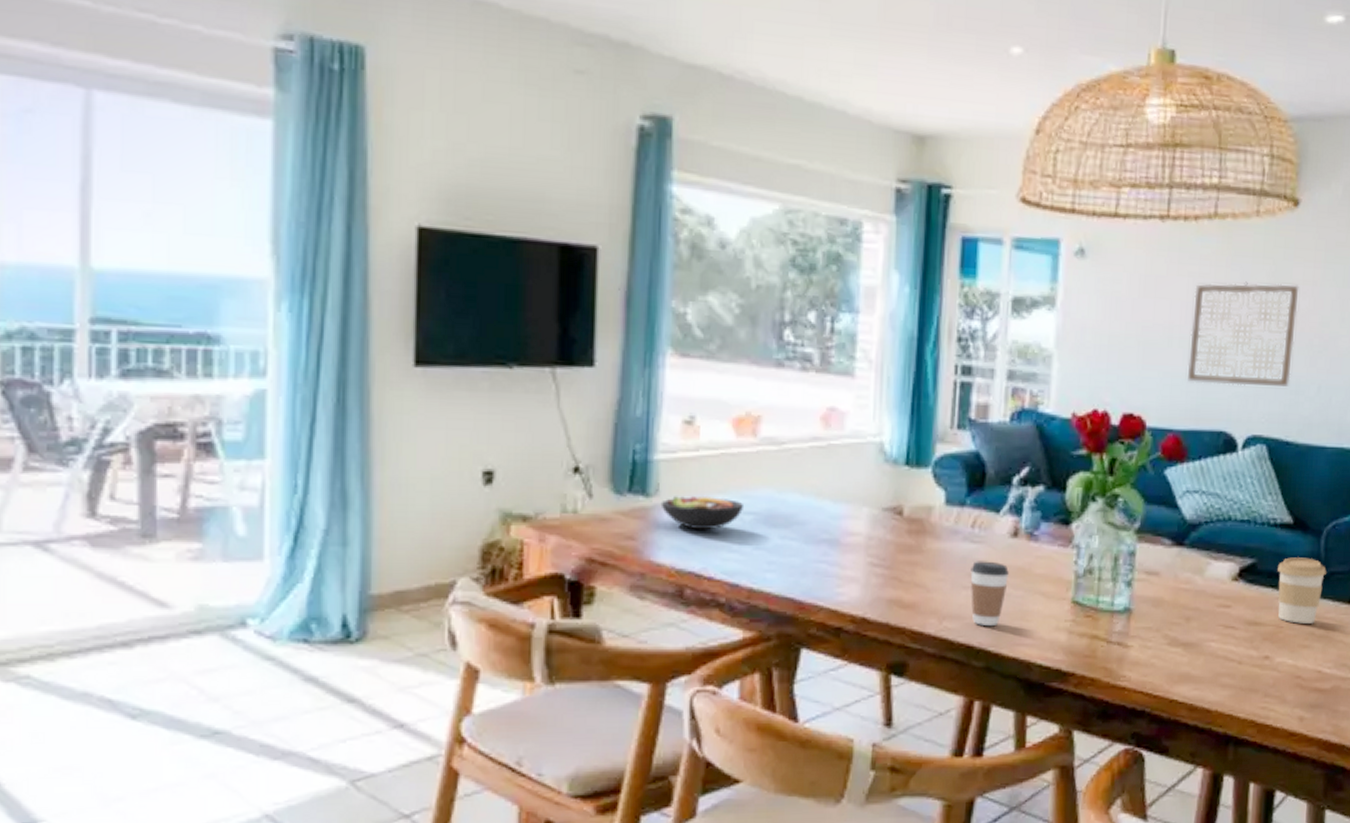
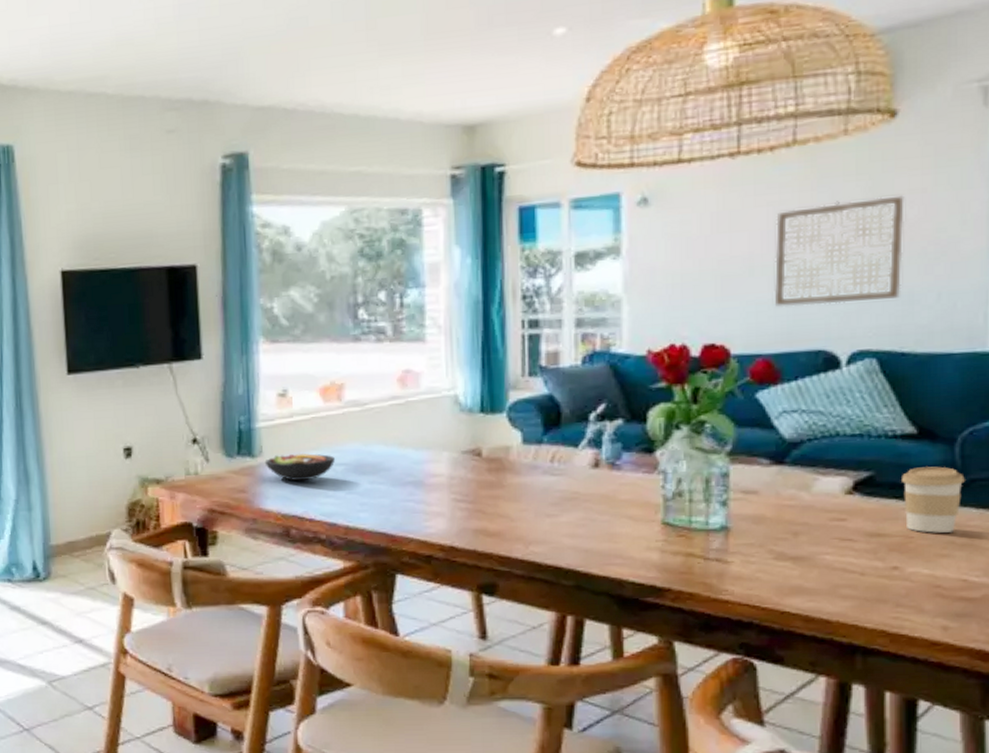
coffee cup: present [970,561,1009,627] -> none [553,491,592,550]

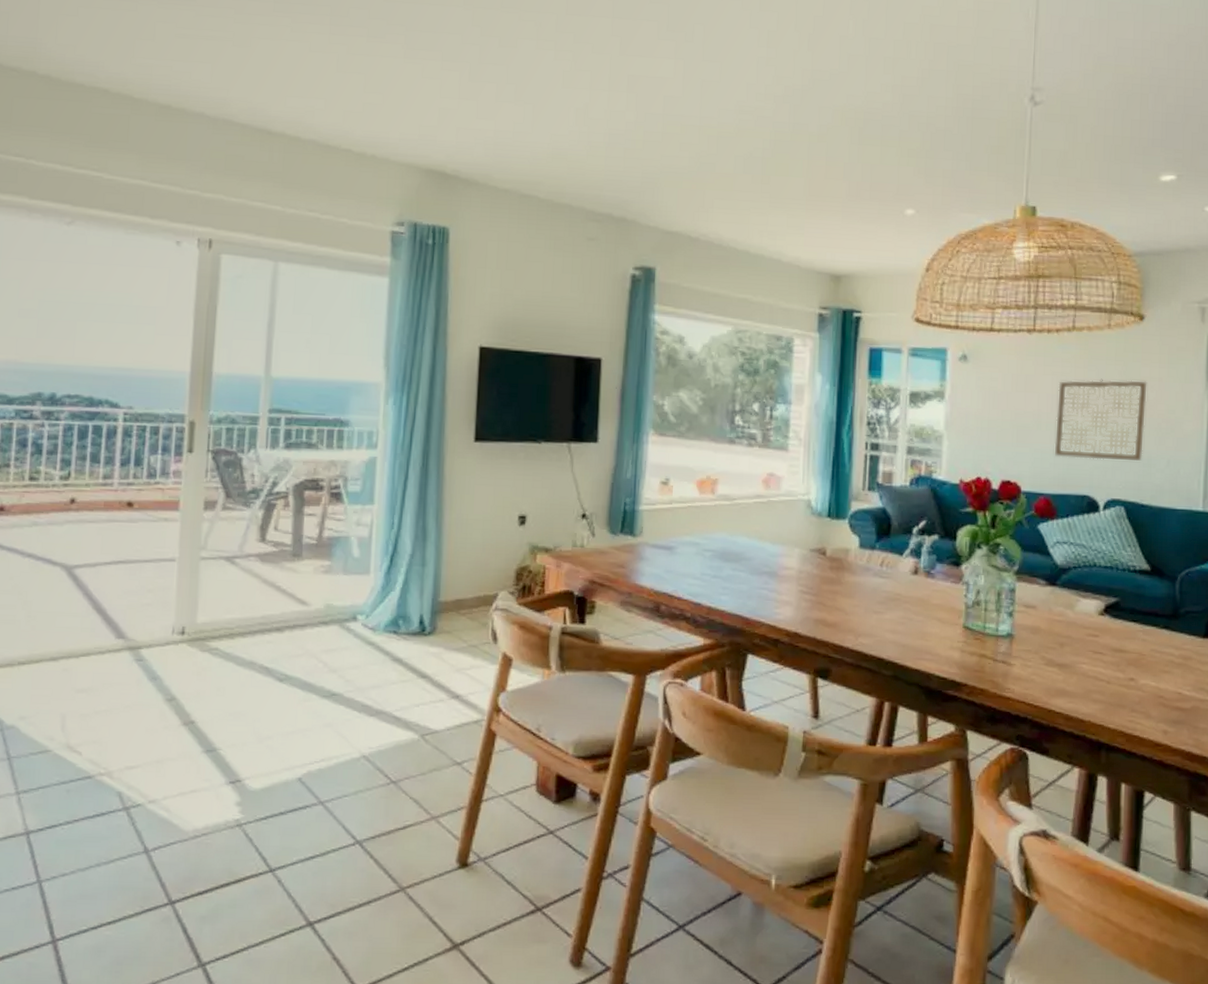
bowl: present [264,453,335,482] -> none [643,537,704,563]
coffee cup: present [902,466,965,533] -> none [1139,598,1182,653]

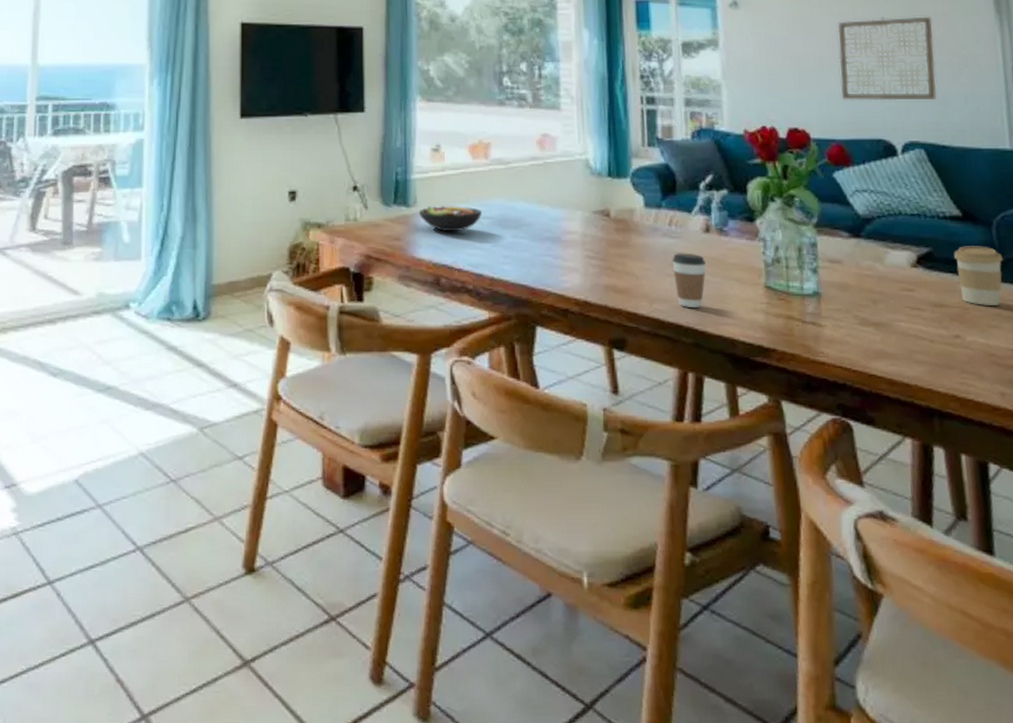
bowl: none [643,537,704,563] -> present [418,206,482,232]
coffee cup: none [880,592,911,644] -> present [672,253,706,309]
coffee cup: none [1139,598,1182,653] -> present [954,246,1003,306]

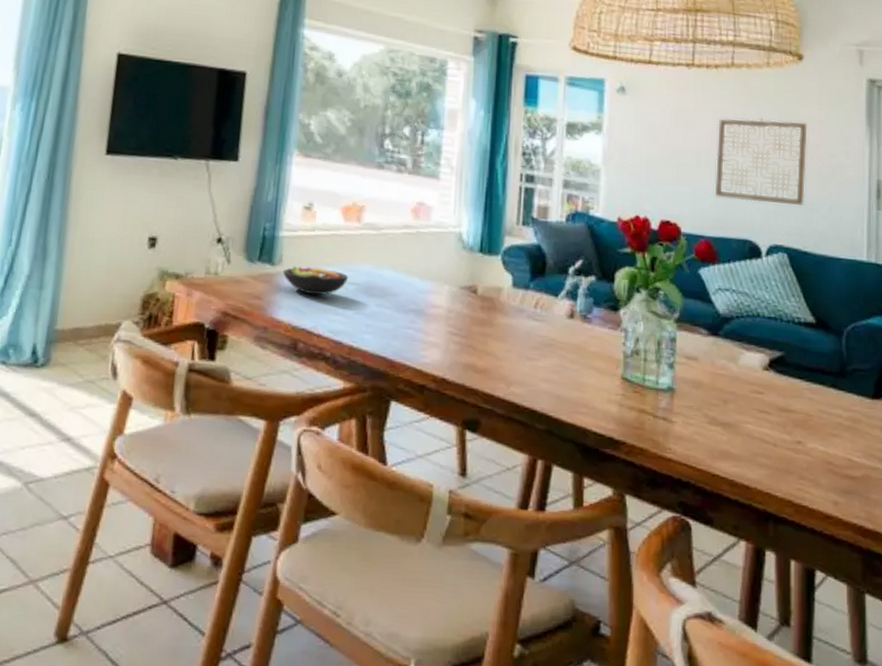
coffee cup: present [672,253,706,309] -> none [534,336,566,395]
coffee cup: present [954,246,1003,306] -> none [804,353,849,415]

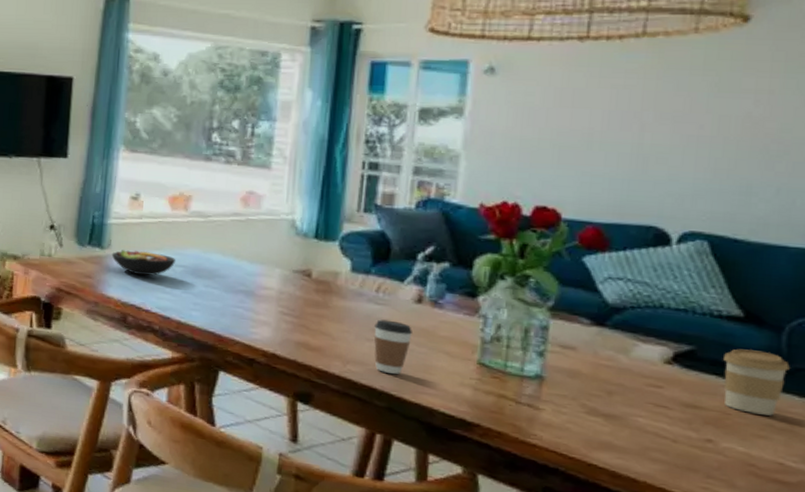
coffee cup: none [534,336,566,395] -> present [374,319,412,375]
wall art: present [715,118,807,205] -> none [610,92,751,188]
coffee cup: none [804,353,849,415] -> present [724,349,790,416]

